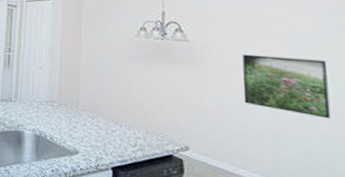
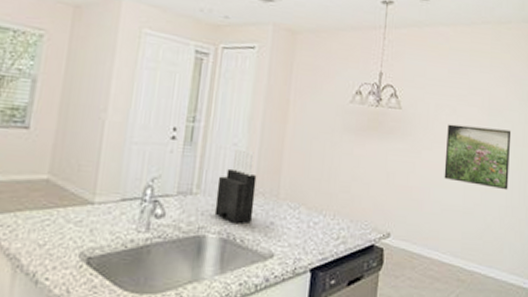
knife block: none [29,70,59,126] -> present [214,147,257,224]

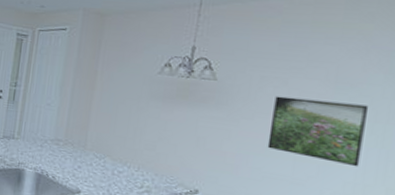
knife block: present [214,147,257,224] -> none [31,107,67,165]

